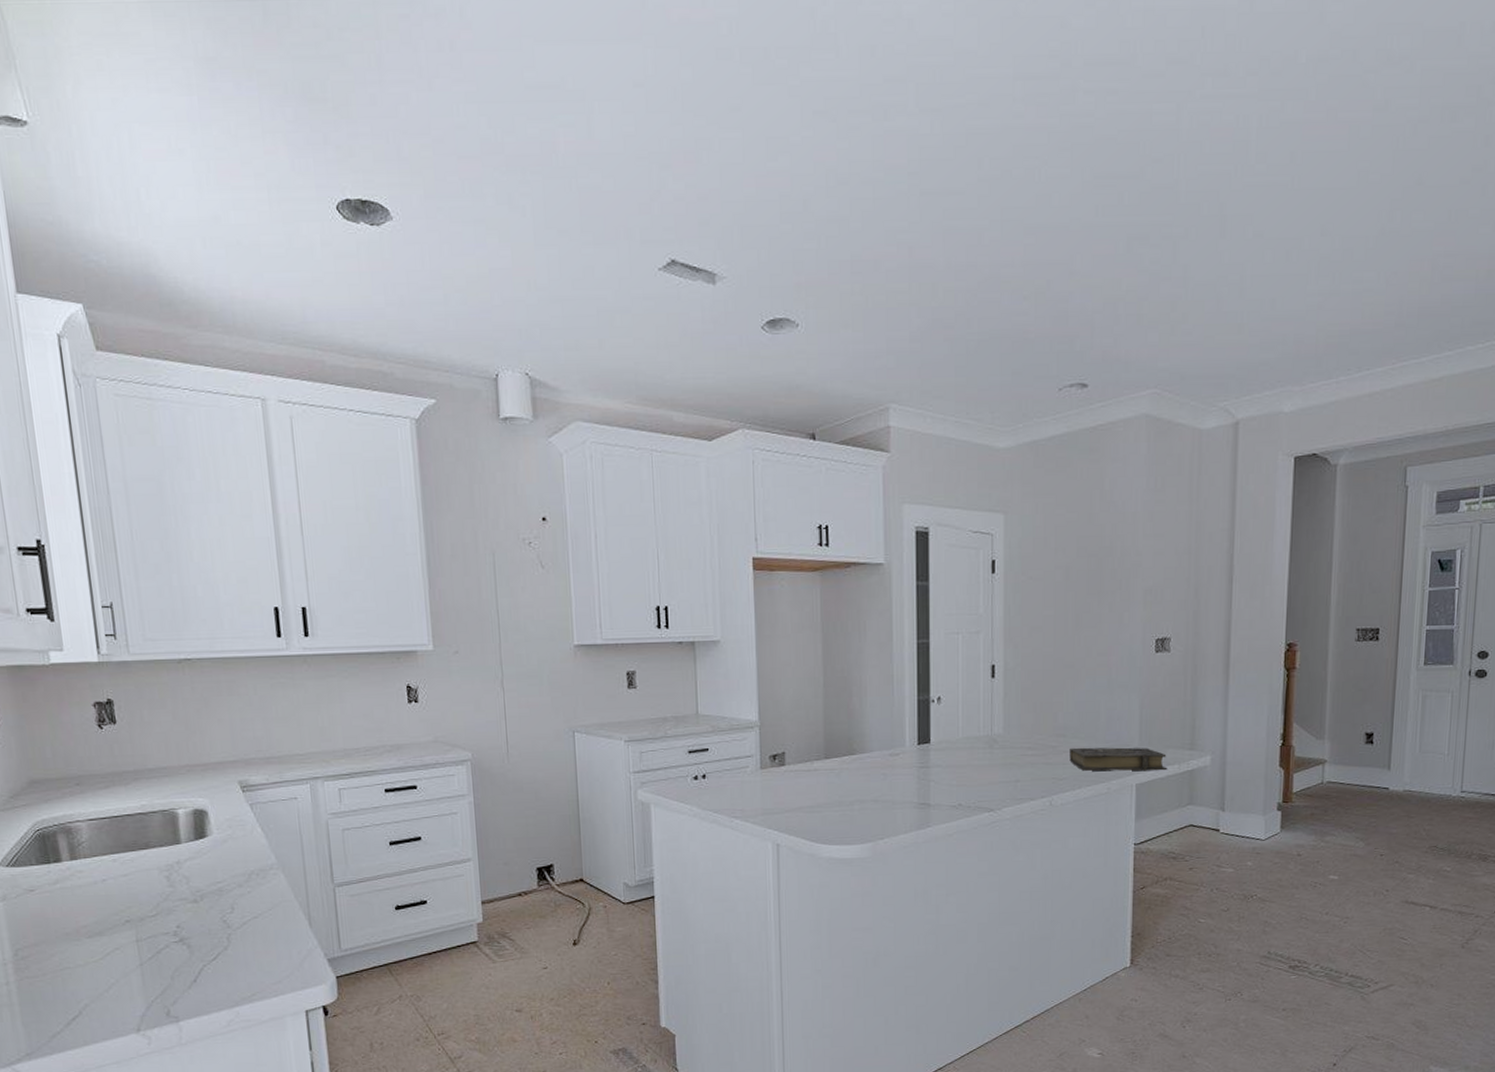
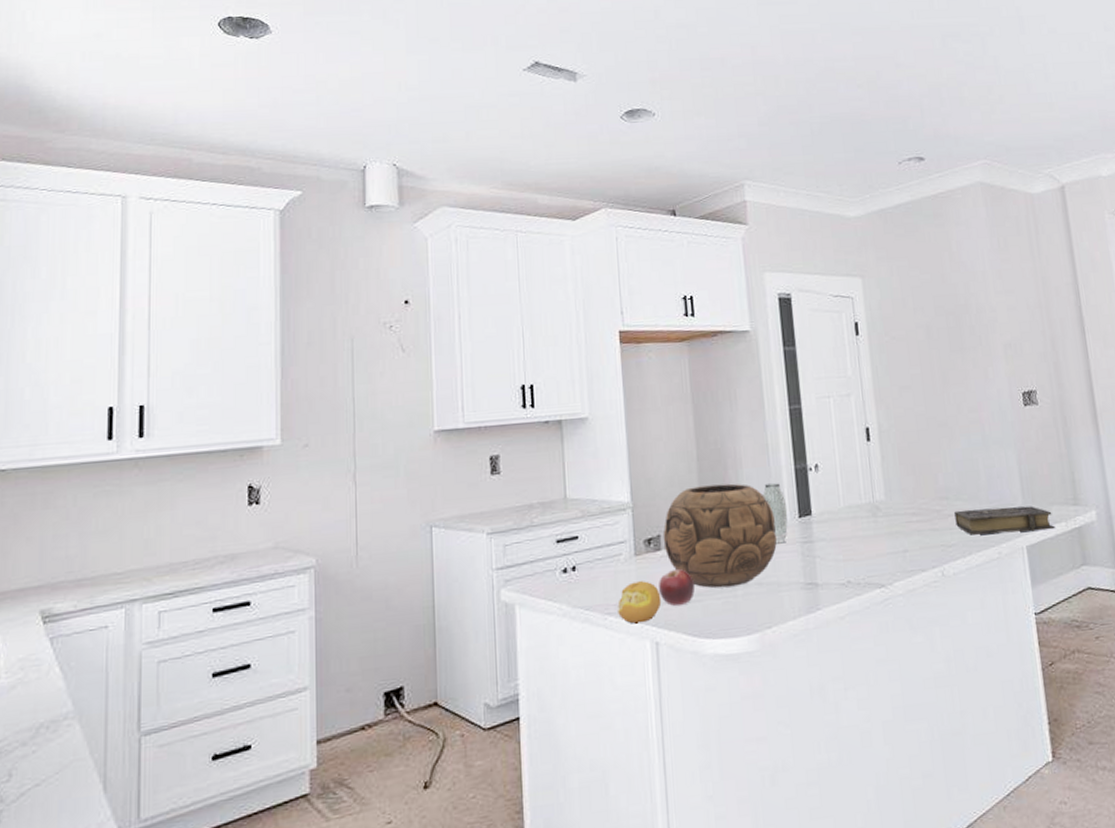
fruit: none [743,791,784,827] -> present [617,581,662,624]
fruit: none [782,782,816,815] -> present [659,568,696,607]
decorative bowl: none [787,710,896,802] -> present [663,483,778,589]
vase: none [884,712,907,767] -> present [762,483,788,544]

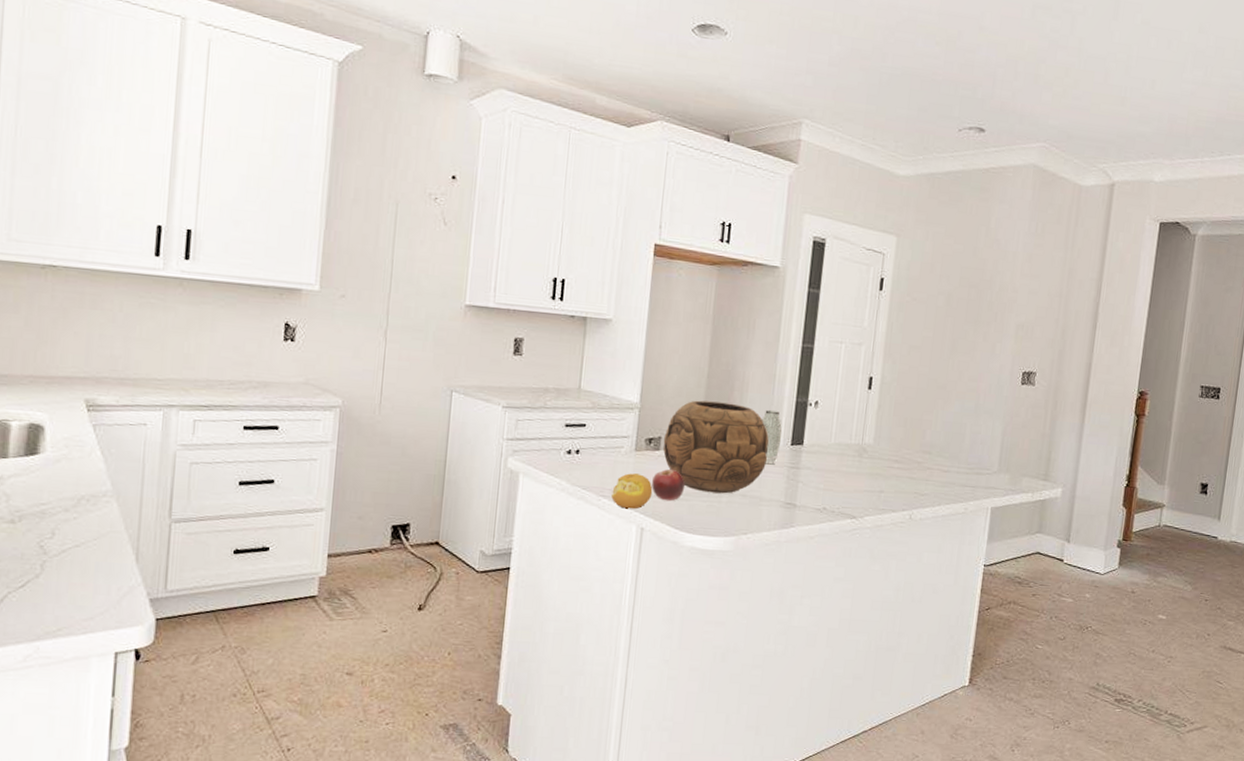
book: present [954,506,1056,535] -> none [932,465,1022,498]

